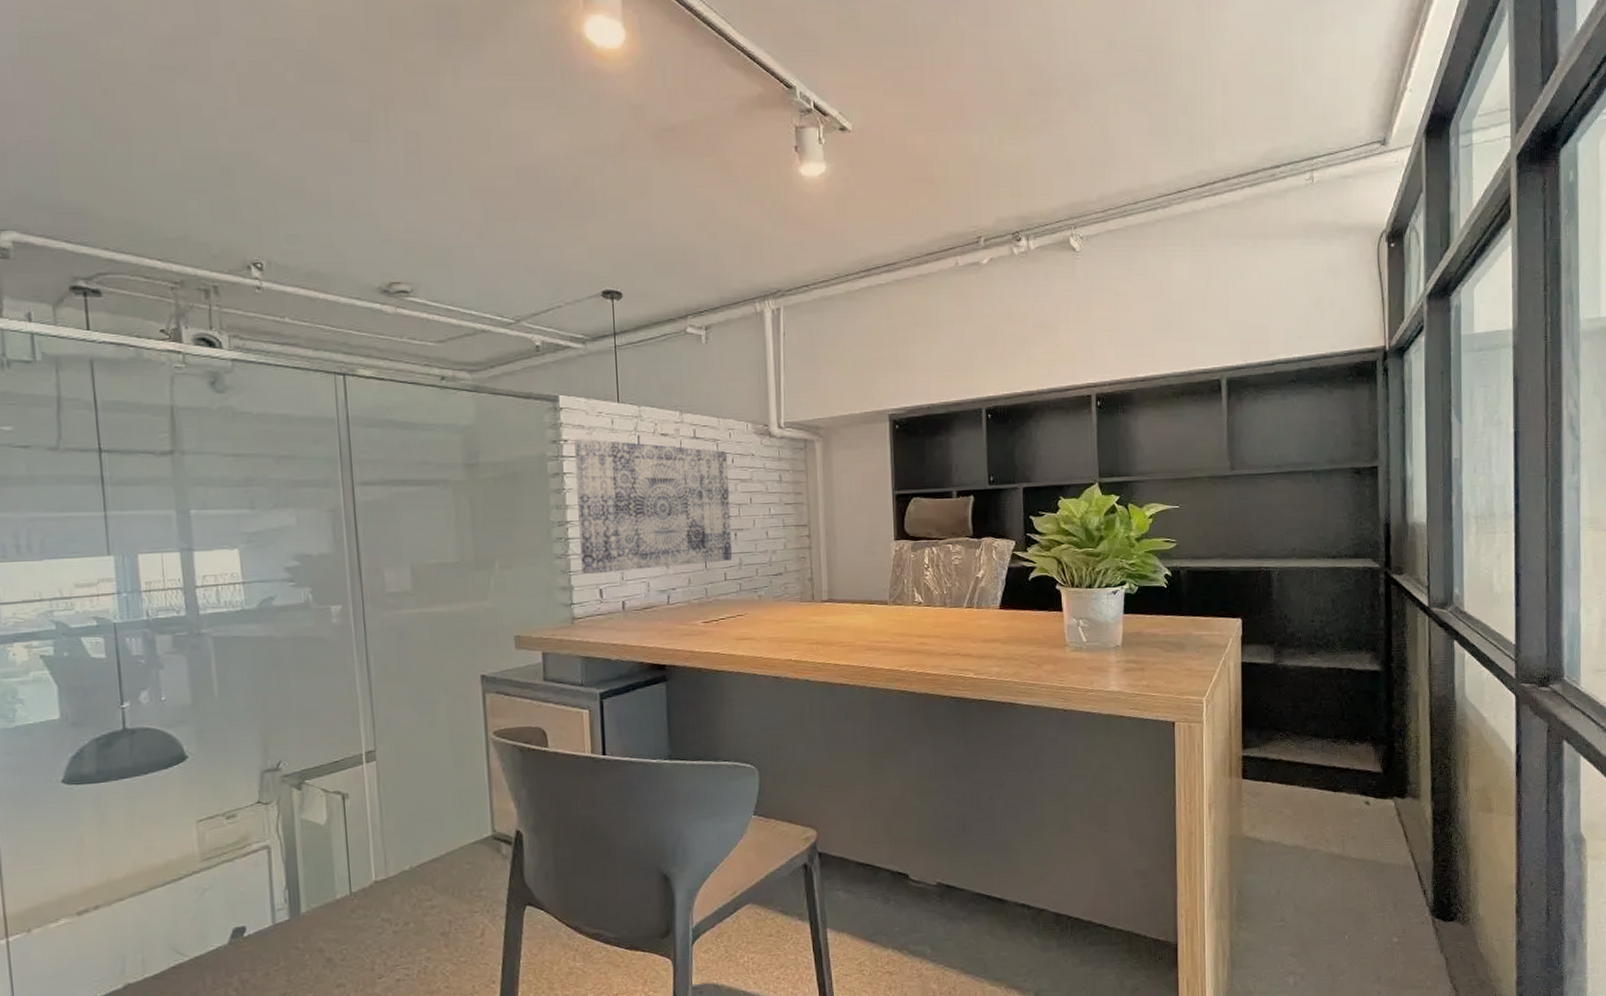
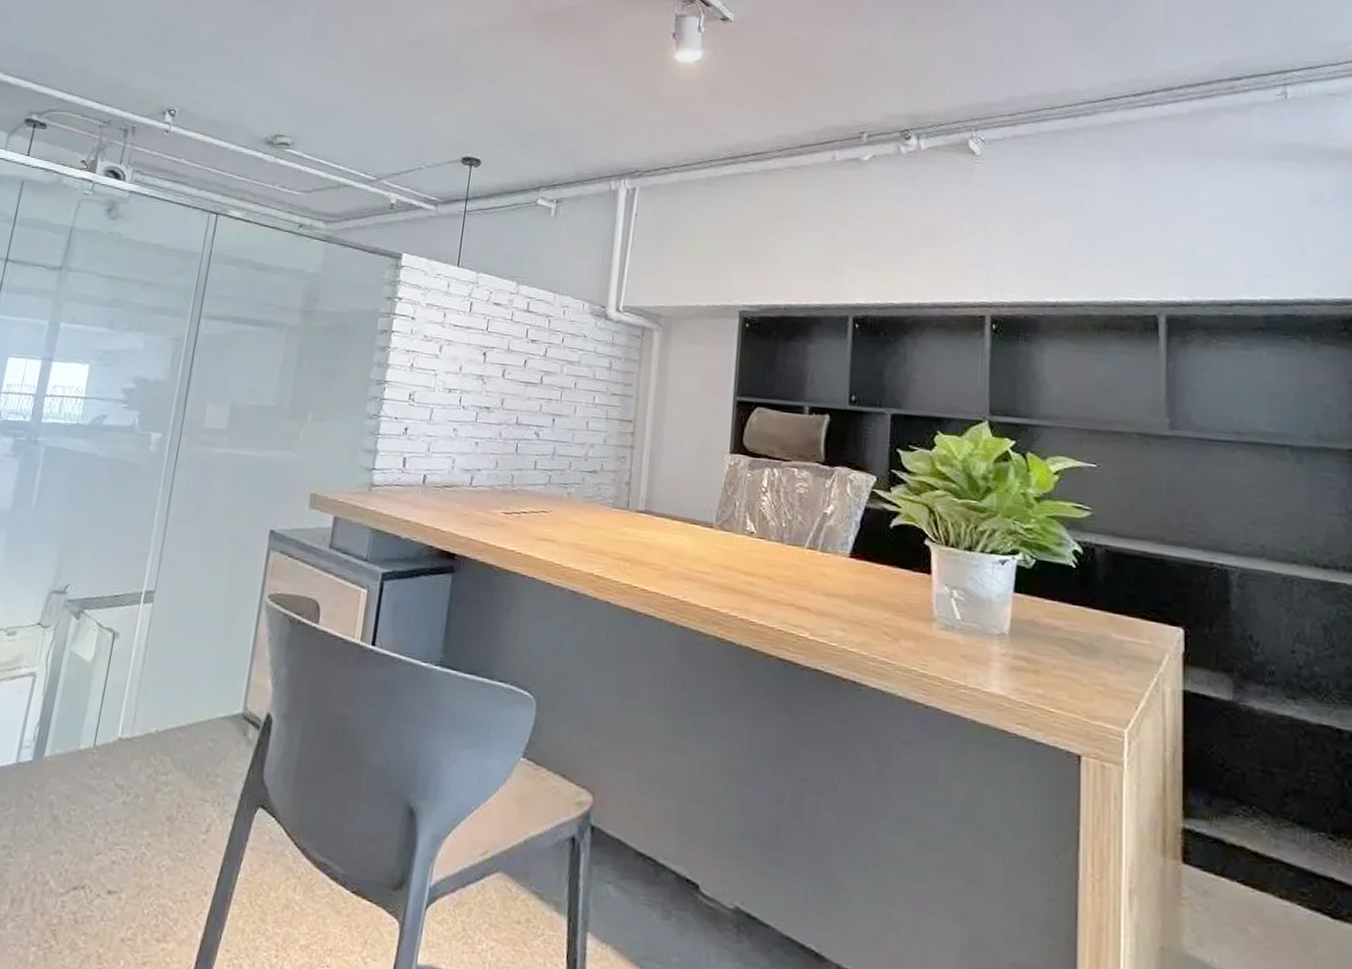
wall art: present [574,438,733,574] -> none [390,298,559,448]

